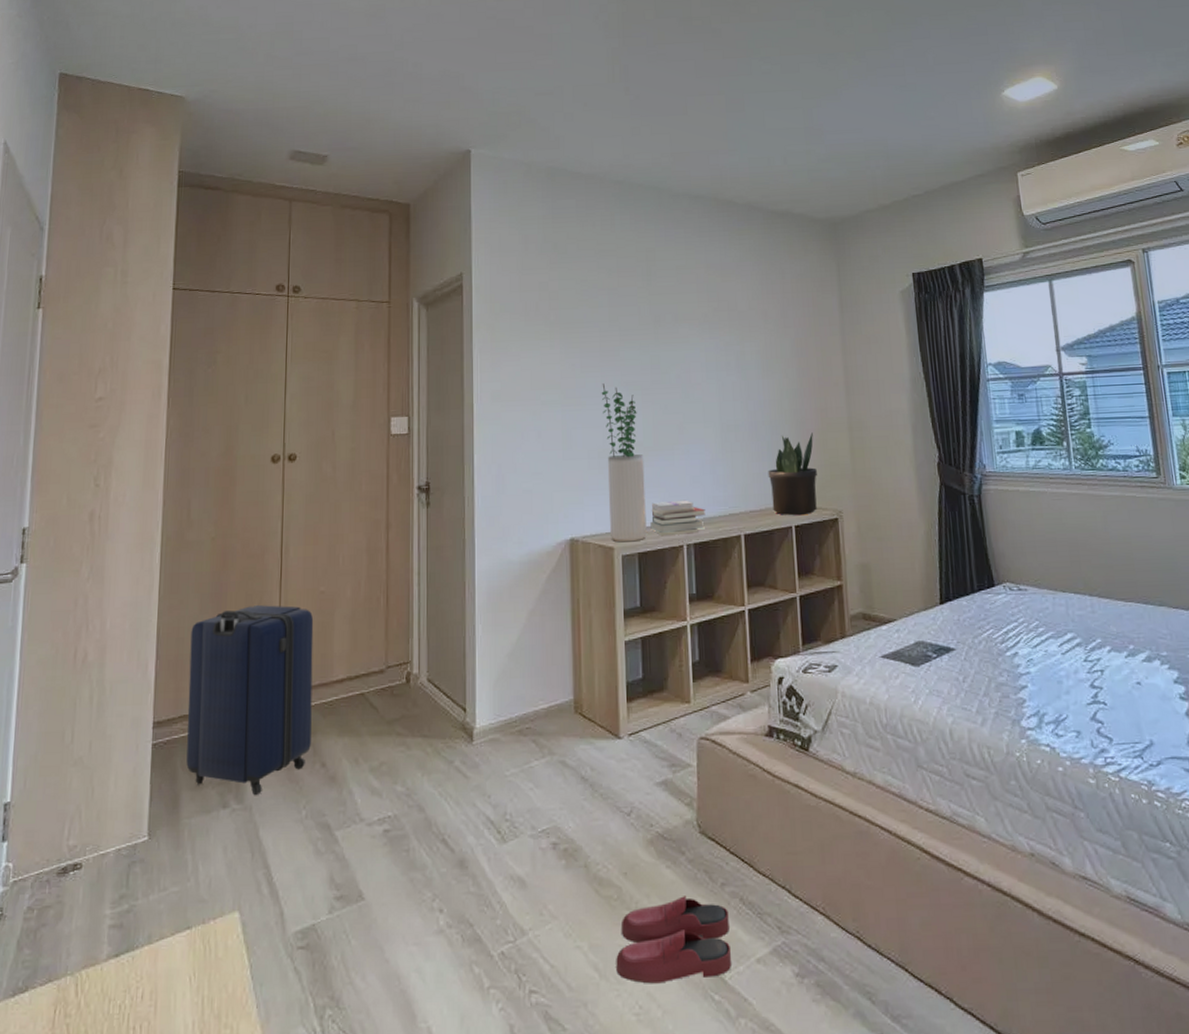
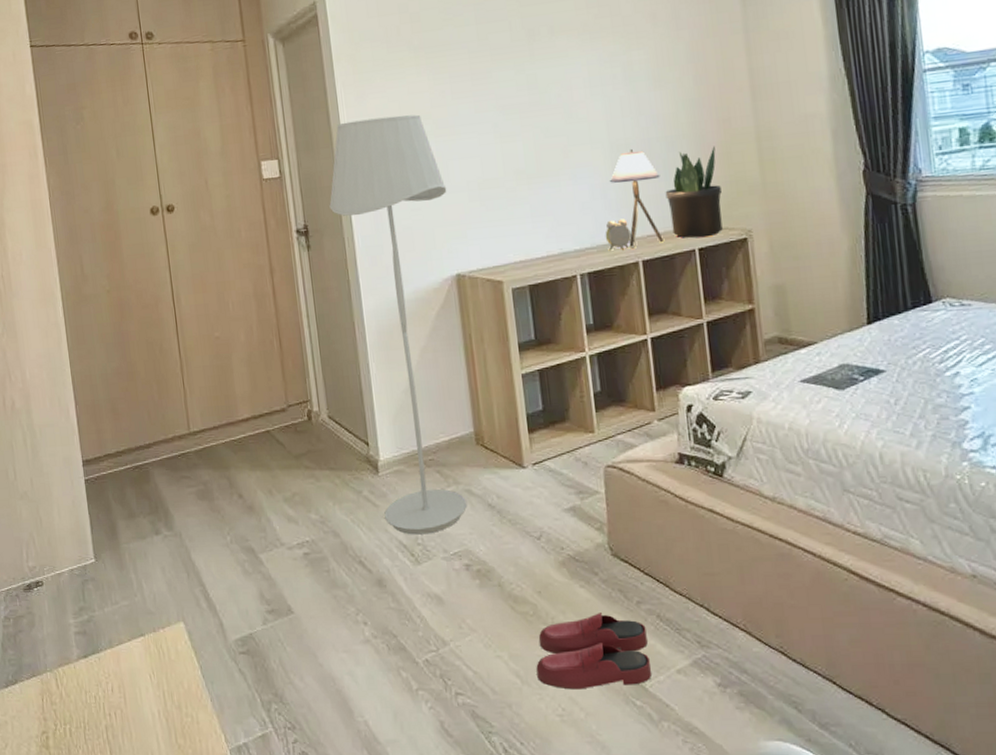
suitcase: present [186,605,314,796] -> none [102,351,227,524]
floor lamp: none [453,383,569,810] -> present [329,114,468,535]
vase: present [601,383,647,543] -> none [475,109,537,276]
books: present [650,500,706,535] -> none [539,228,599,266]
alarm clock: none [712,494,735,524] -> present [605,218,631,251]
table lamp: none [718,430,764,523] -> present [609,150,663,249]

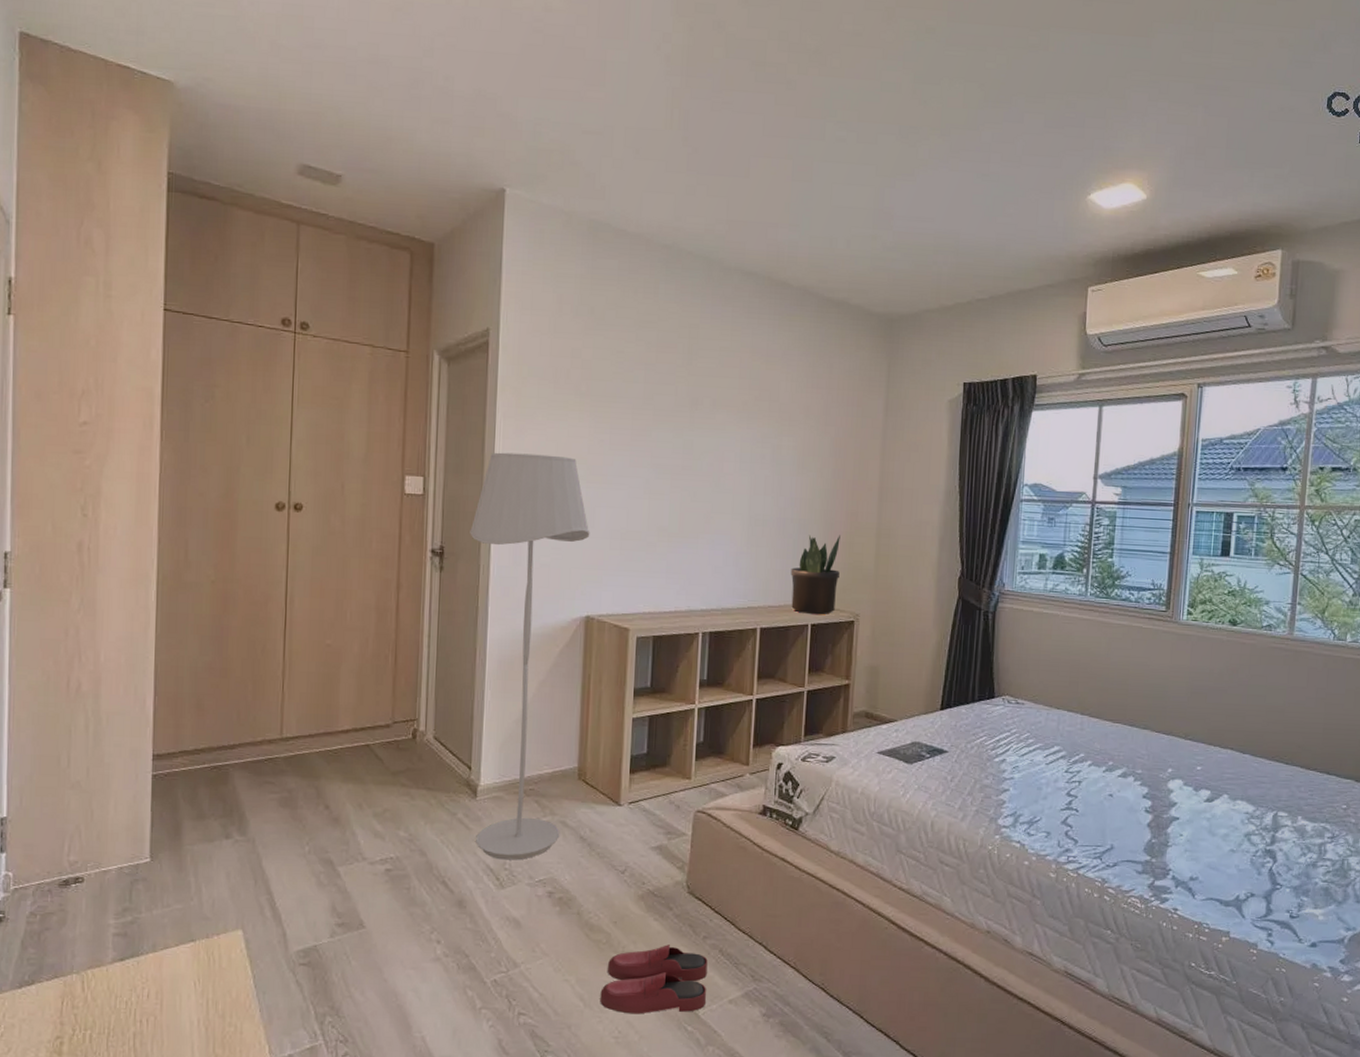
alarm clock: present [605,218,631,251] -> none [731,587,754,617]
table lamp: present [609,150,663,249] -> none [742,526,789,616]

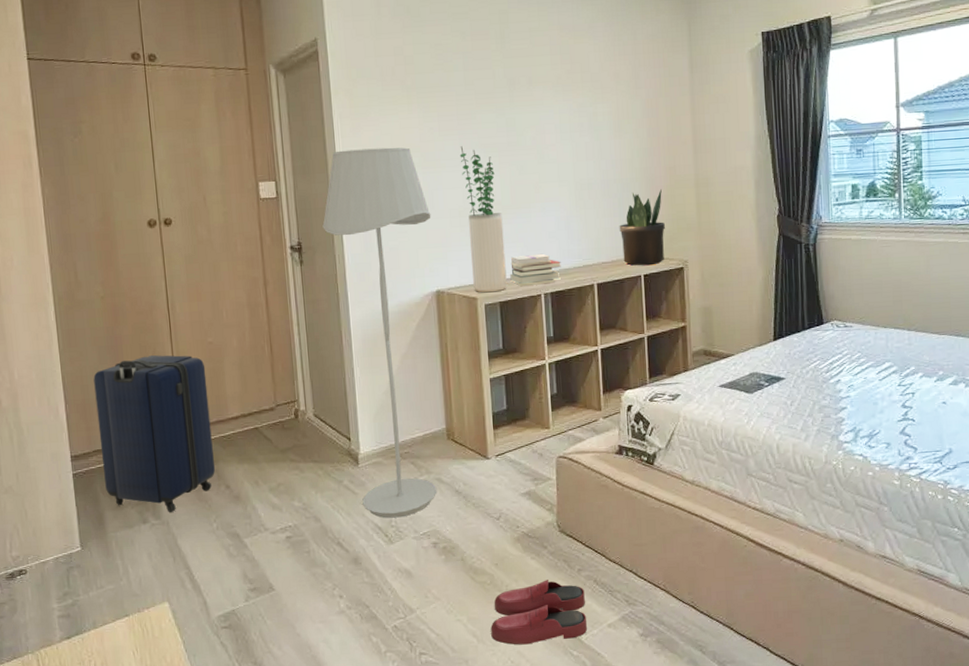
suitcase: none [188,652,319,830] -> present [93,355,215,513]
vase: none [627,463,667,625] -> present [459,146,507,293]
books: none [668,588,724,623] -> present [510,253,561,286]

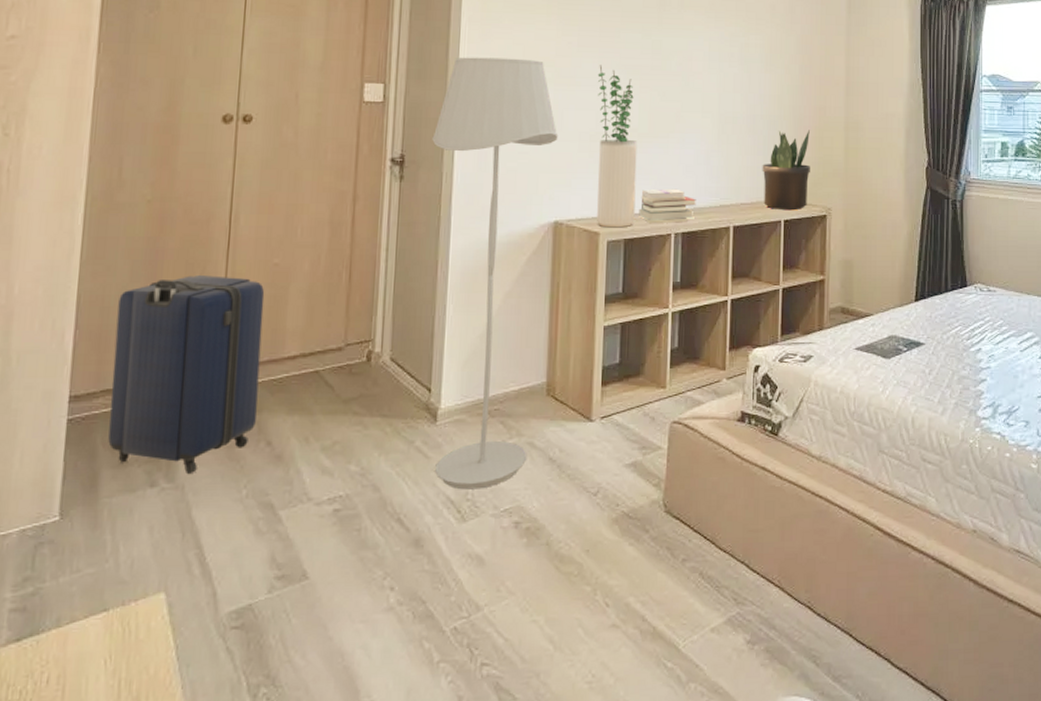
slippers: present [491,580,587,645] -> none [571,571,687,654]

